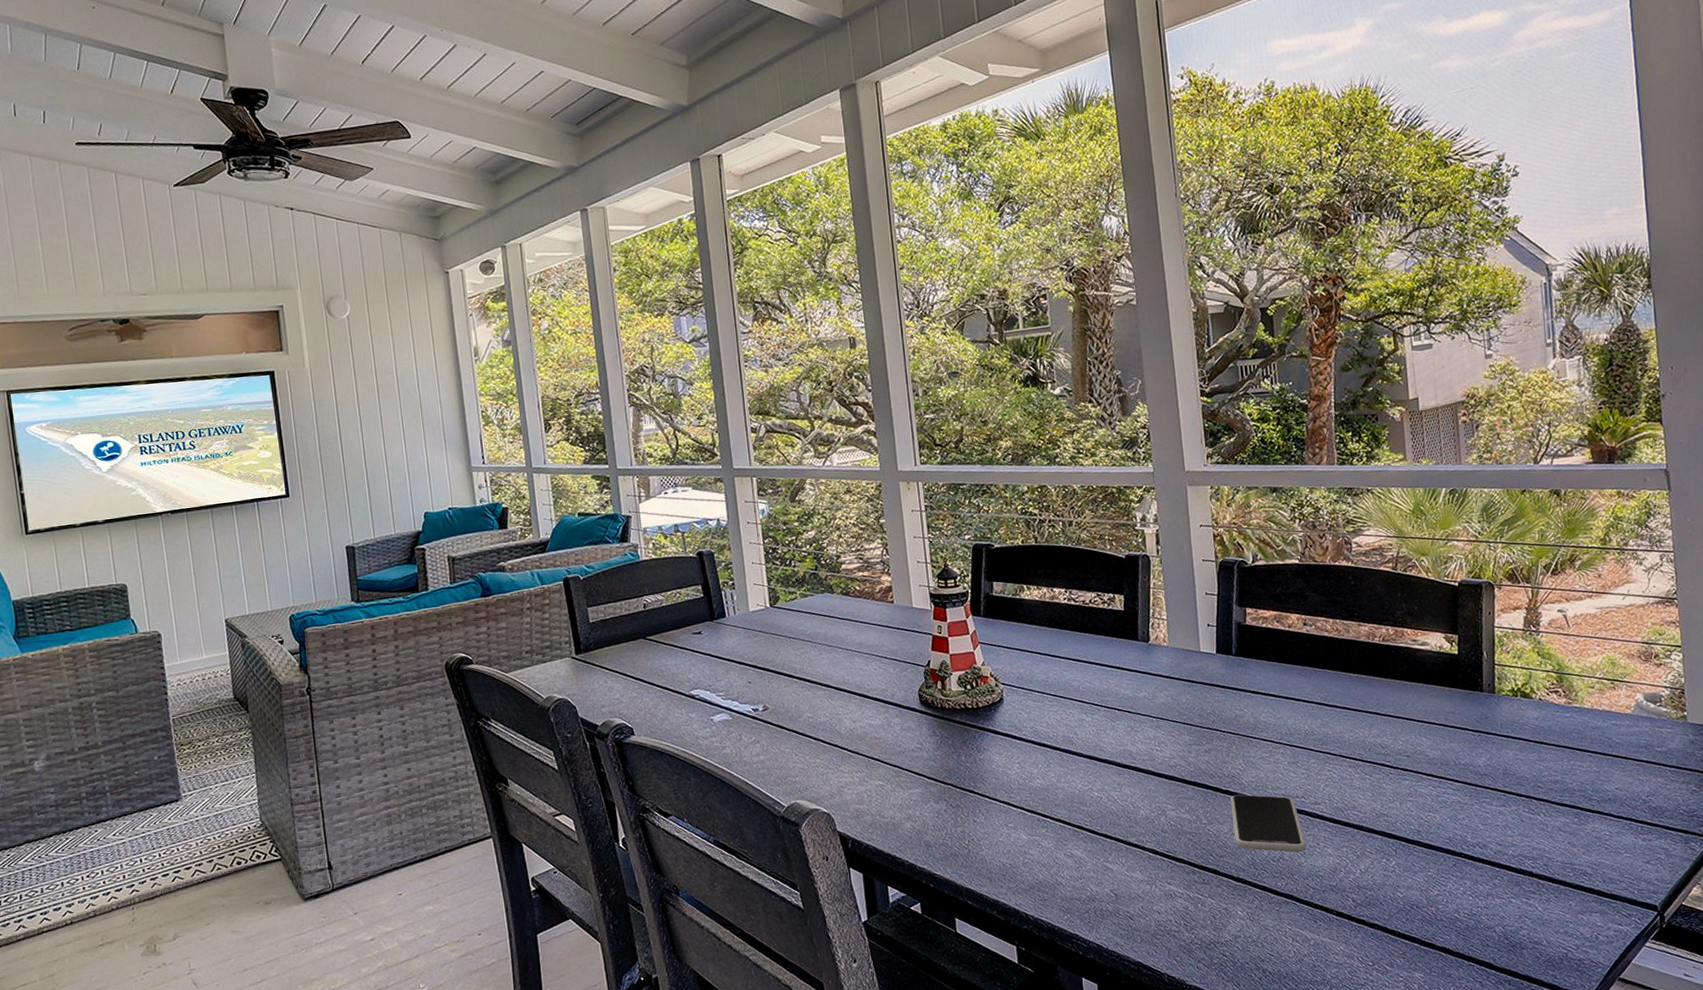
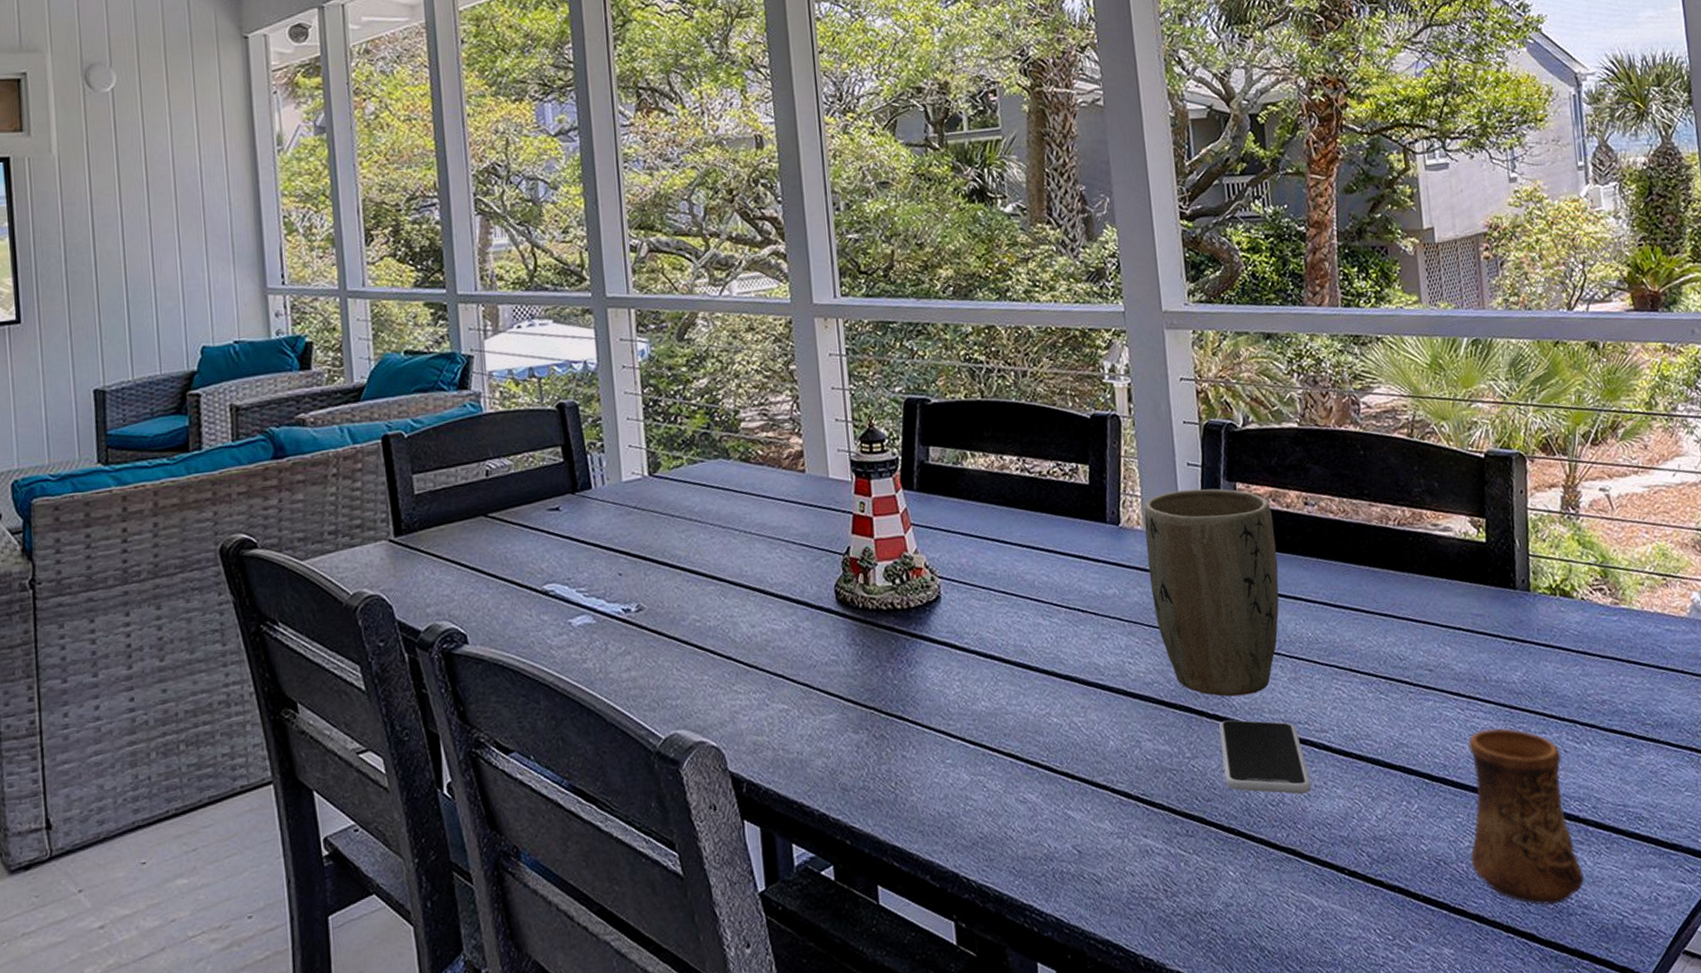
plant pot: none [1169,612,1281,777] -> present [1144,488,1279,697]
cup: none [1438,802,1535,941] -> present [1467,727,1584,905]

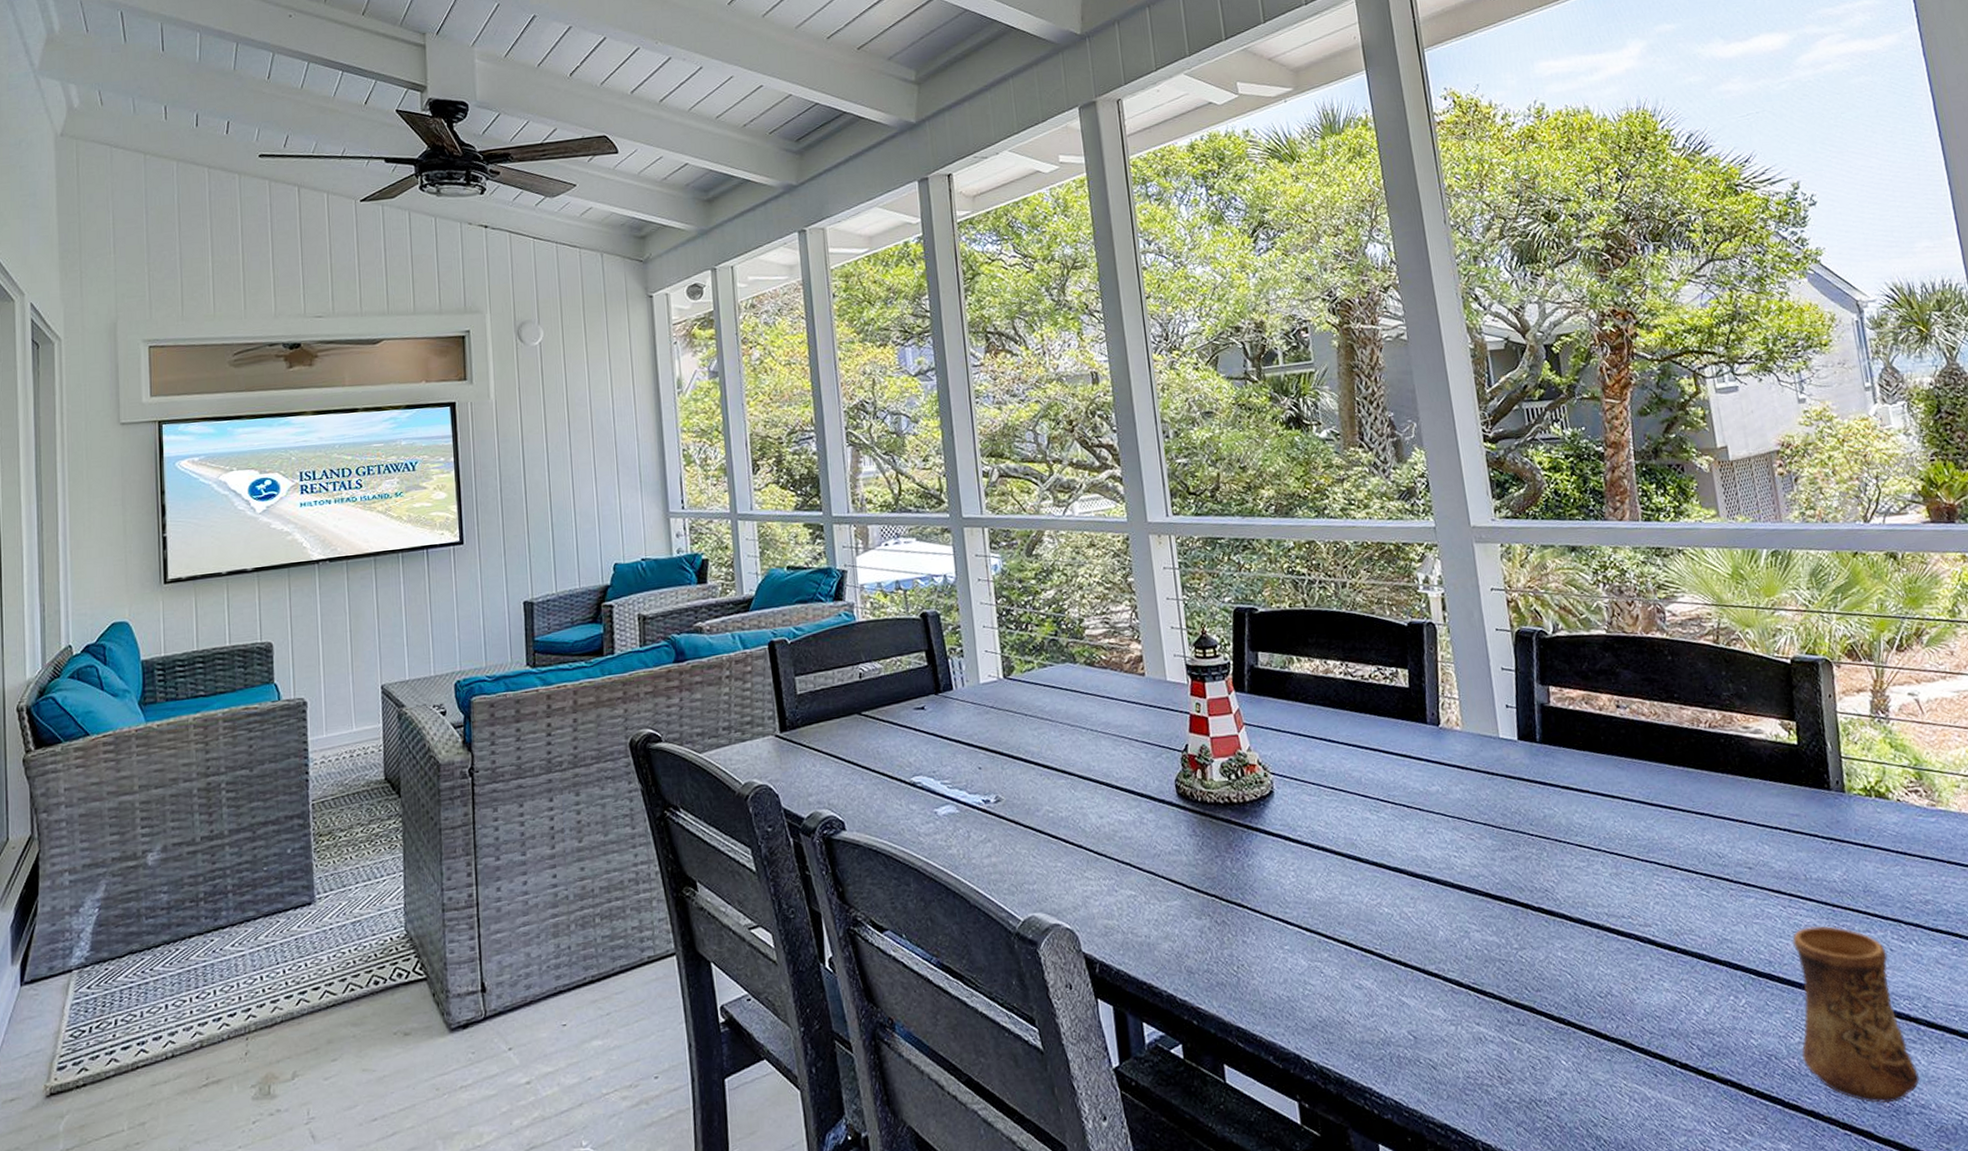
plant pot: present [1144,488,1279,697] -> none [1462,691,1597,891]
smartphone: present [1218,720,1311,795] -> none [1544,912,1638,987]

